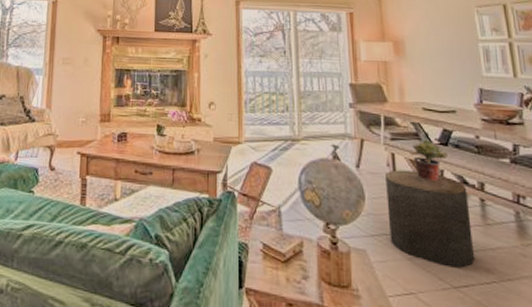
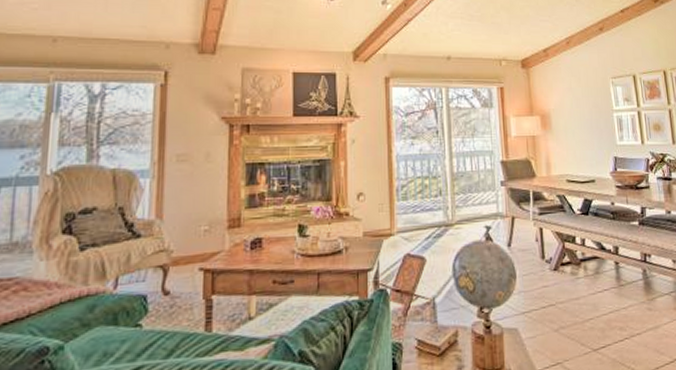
stool: present [384,170,476,268] -> none [533,243,611,332]
potted plant: present [410,140,447,181] -> none [556,211,588,251]

